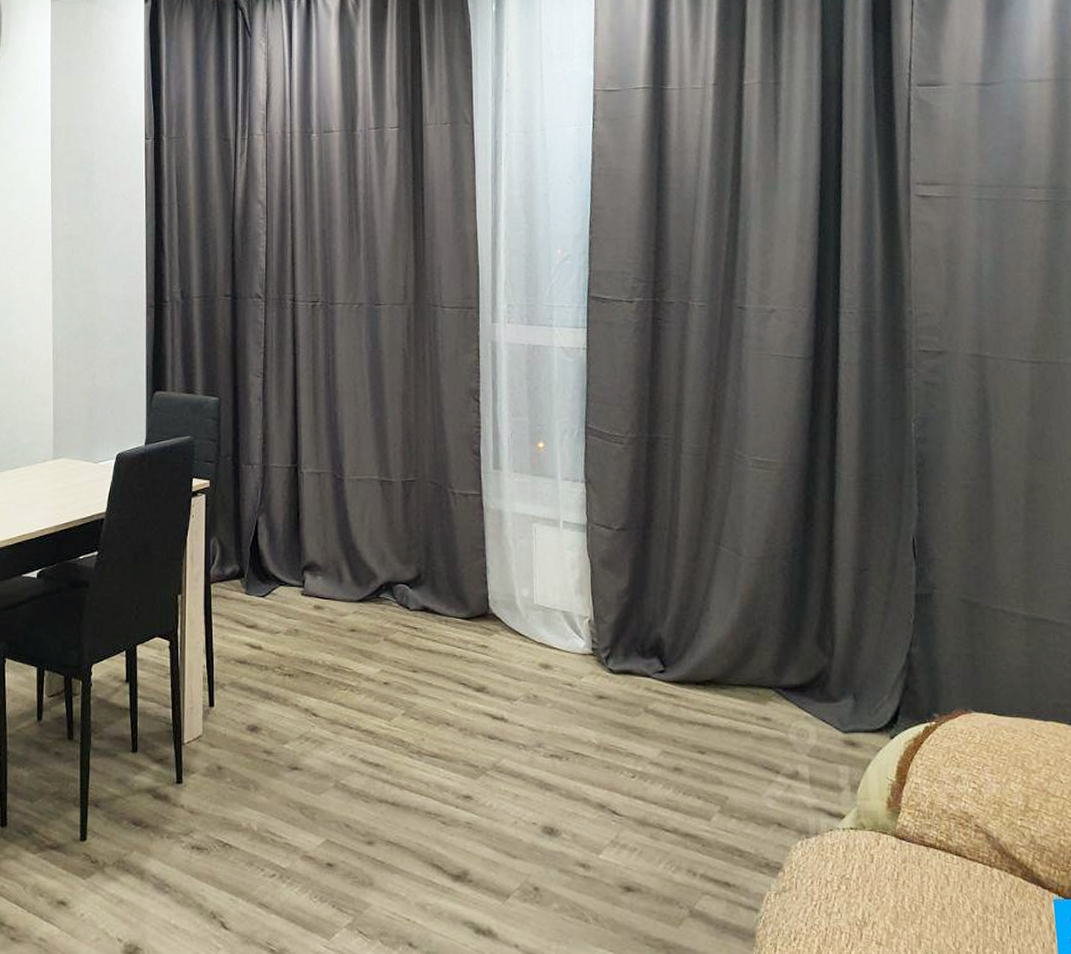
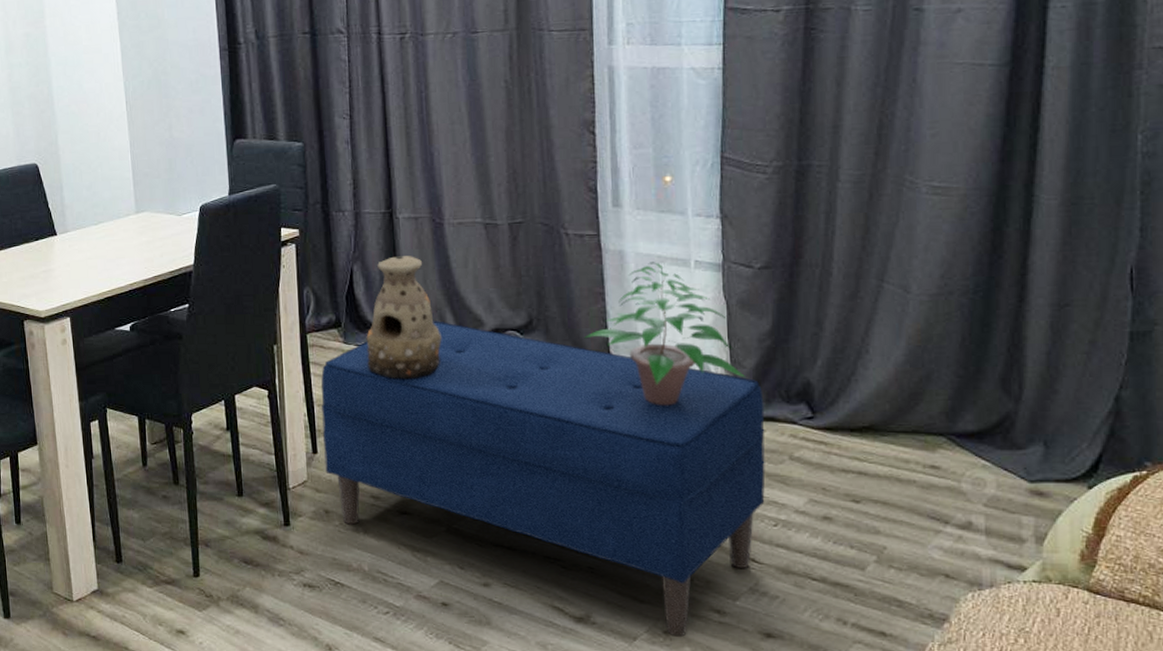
bench: none [221,573,624,893] -> present [321,321,766,637]
lantern: none [267,509,338,631] -> present [366,256,442,380]
potted plant: none [466,521,606,659] -> present [584,262,745,406]

